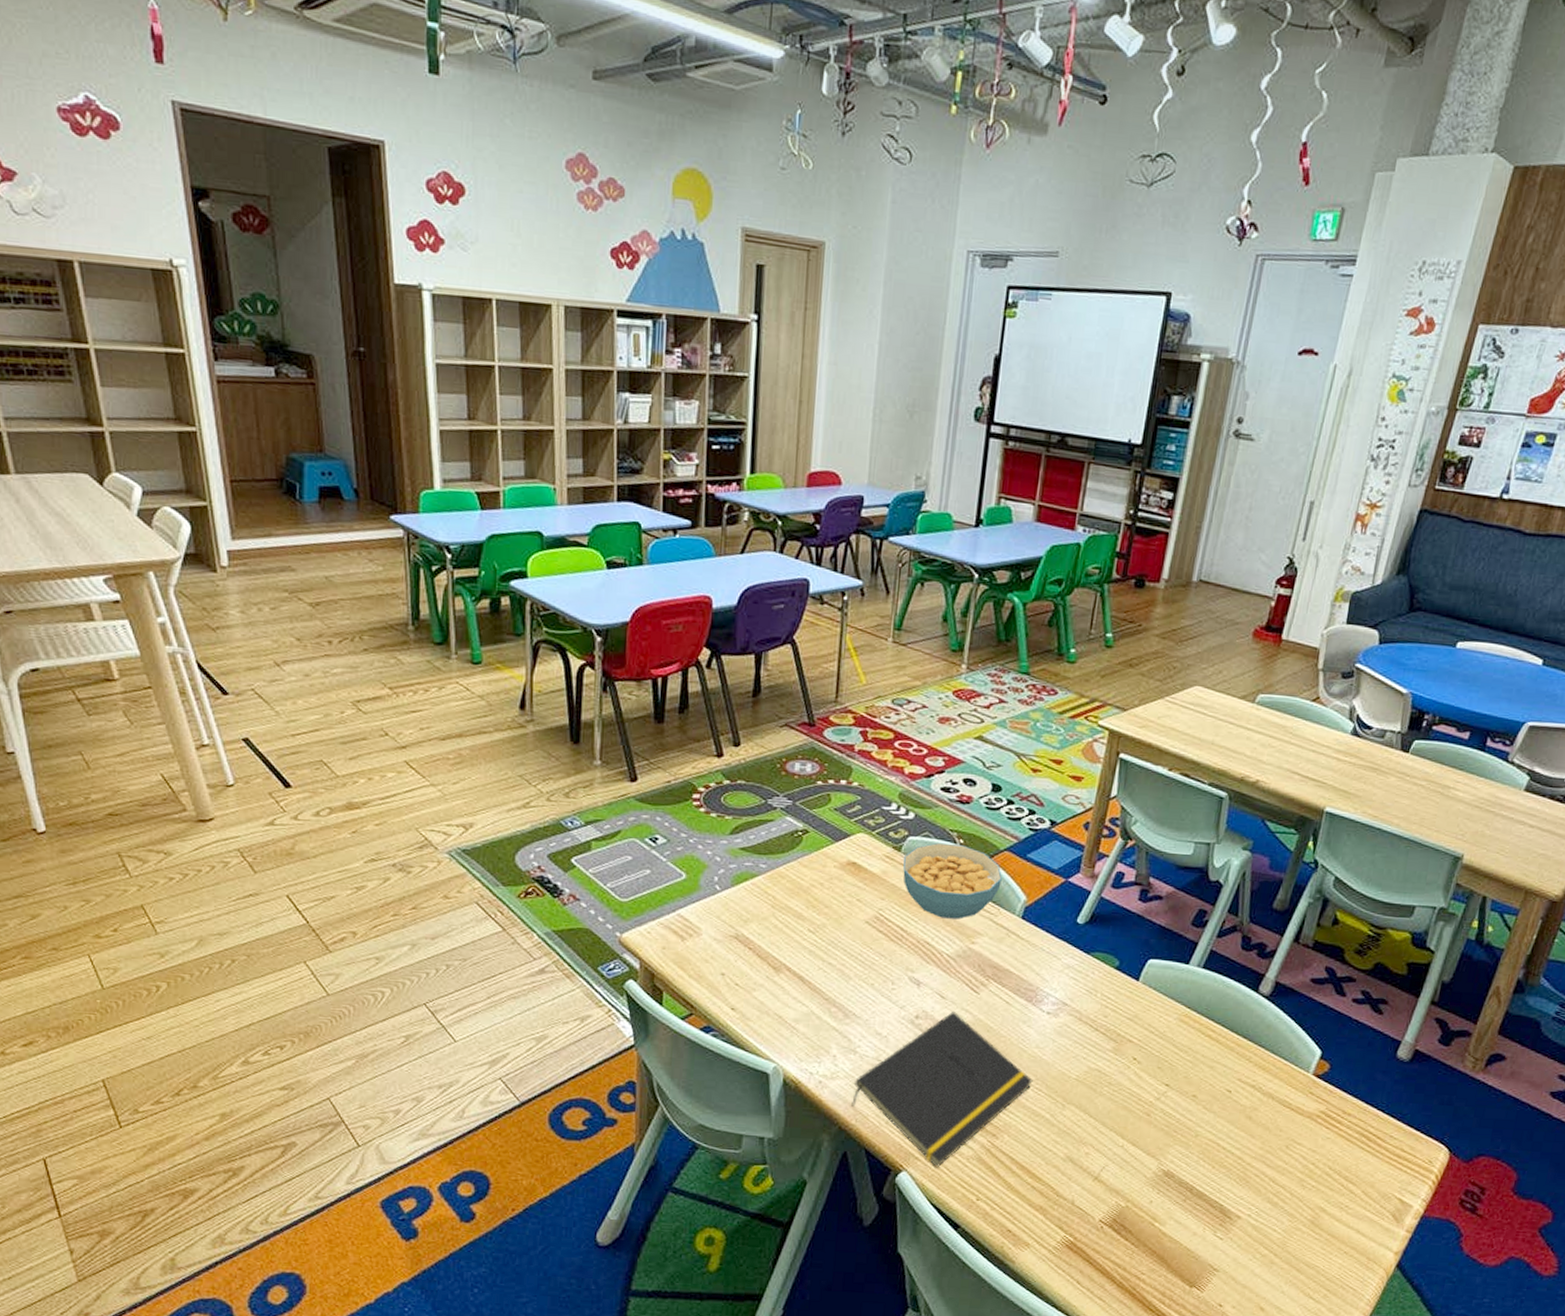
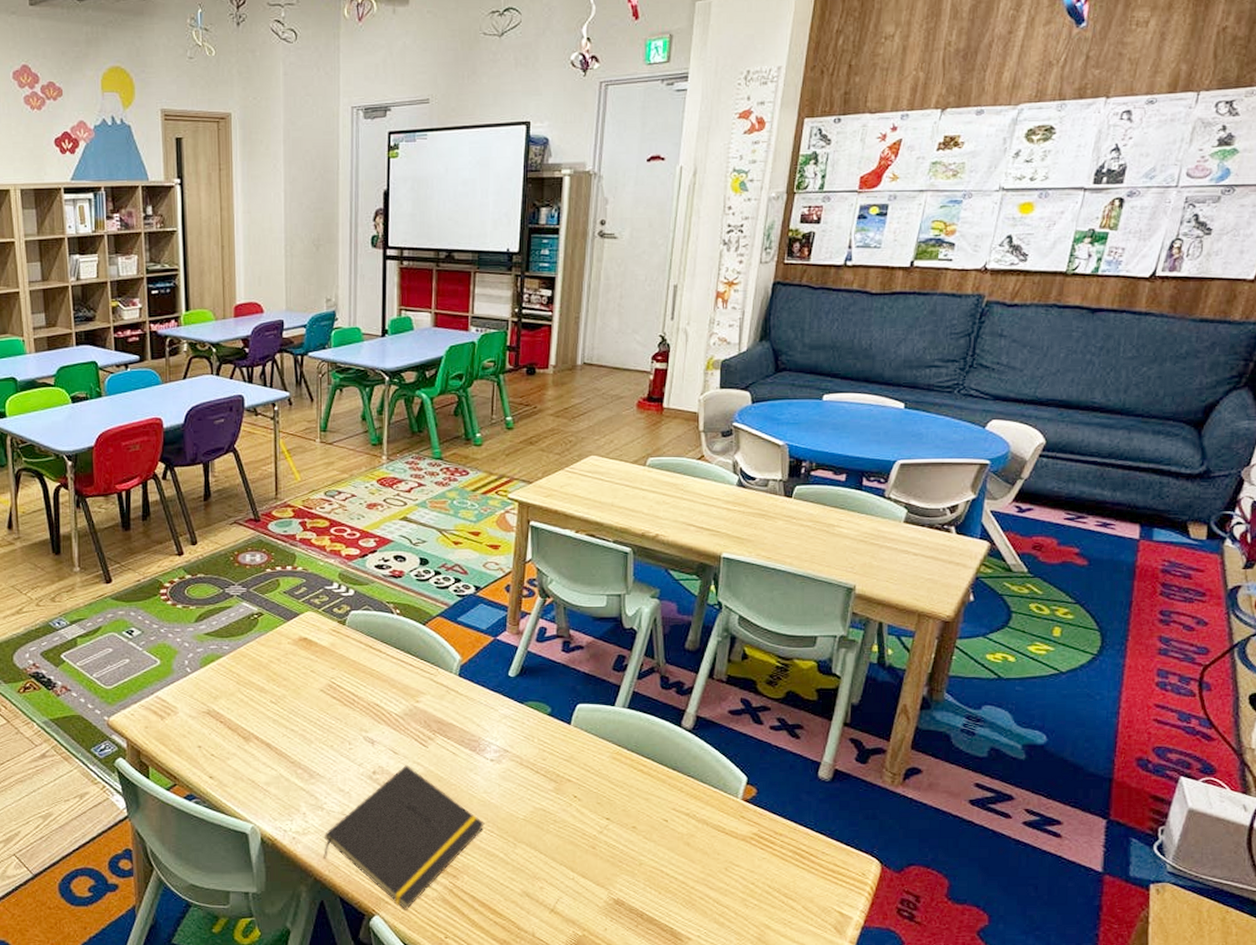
cereal bowl: present [903,842,1002,919] -> none [348,614,437,682]

